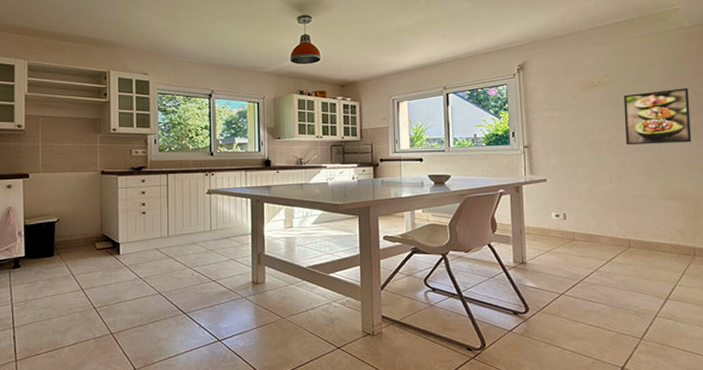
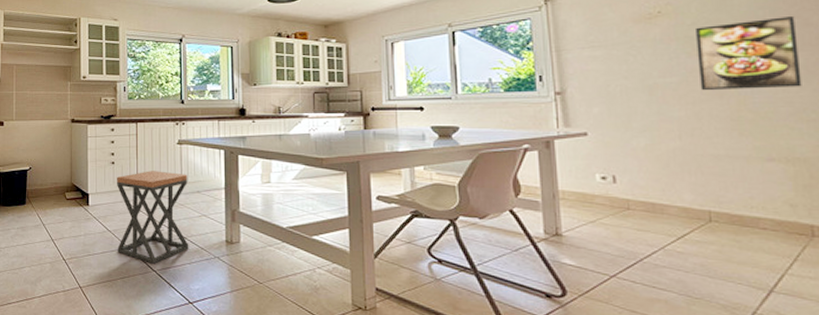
stool: none [148,219,218,307] -> present [117,171,189,264]

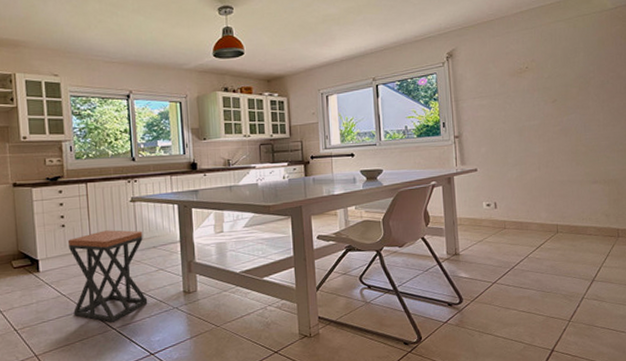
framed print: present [694,17,802,91] -> none [550,71,615,131]

